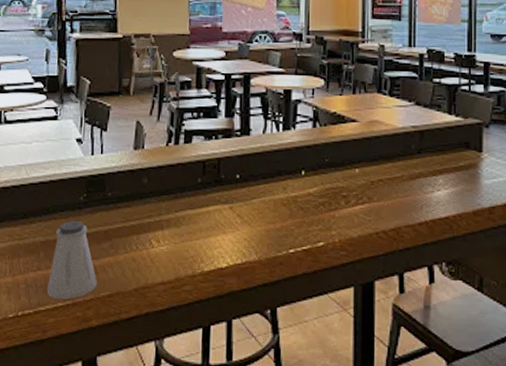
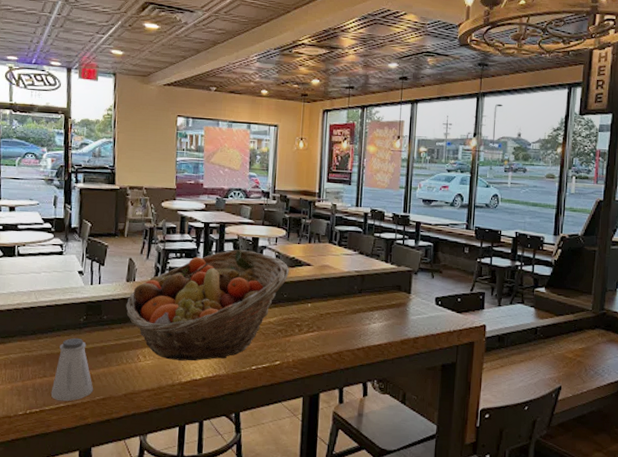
fruit basket: none [134,105,331,245] -> present [126,249,290,361]

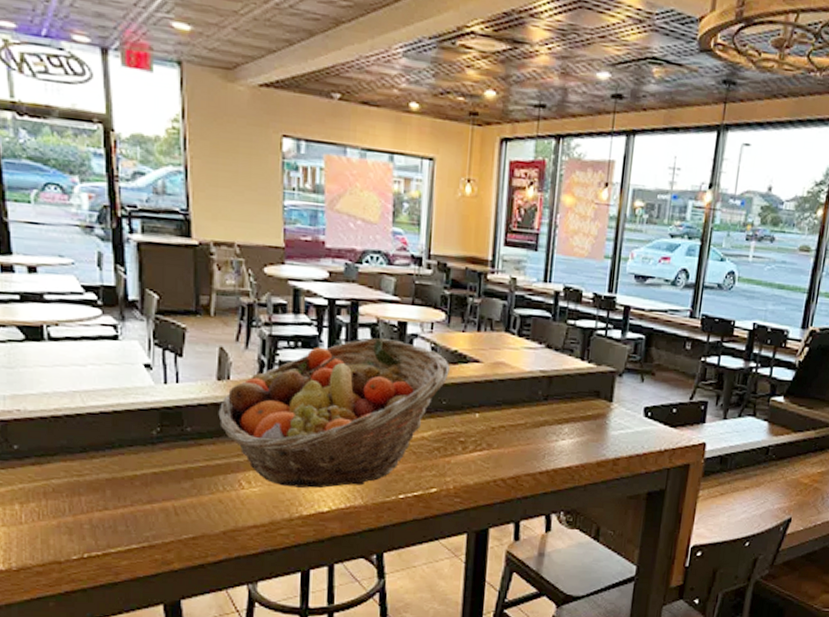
saltshaker: present [51,337,94,401] -> none [116,456,179,541]

